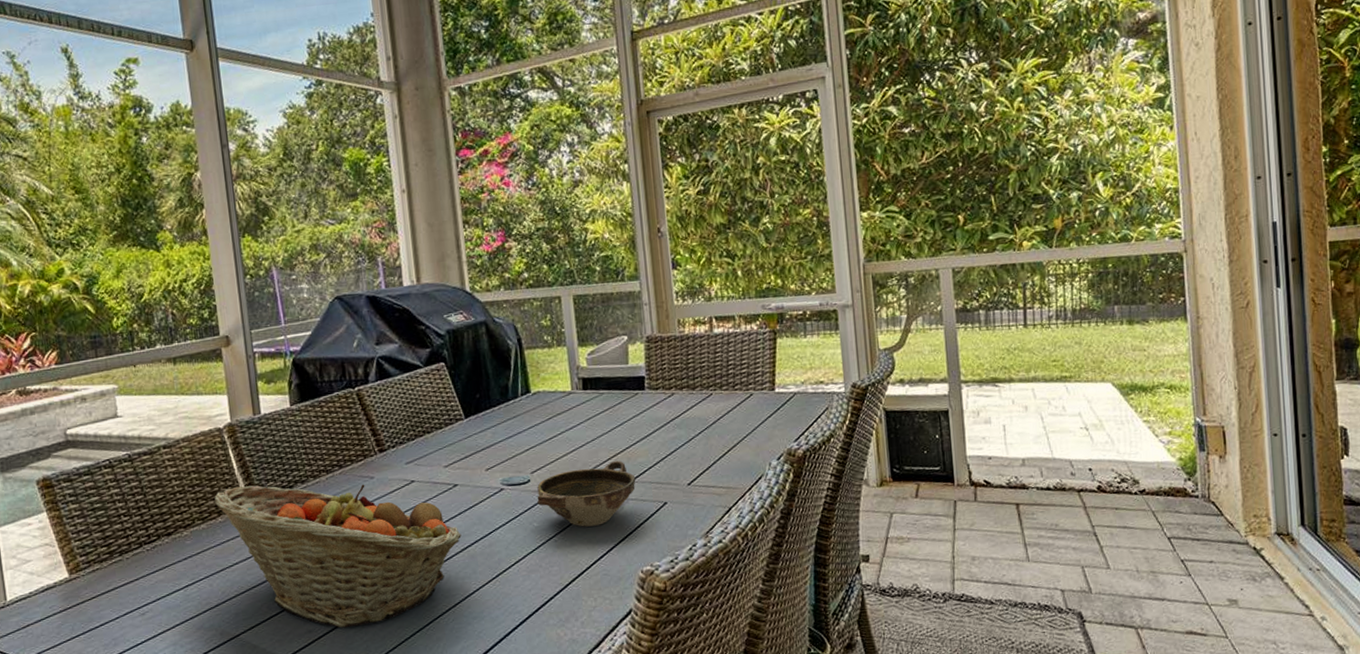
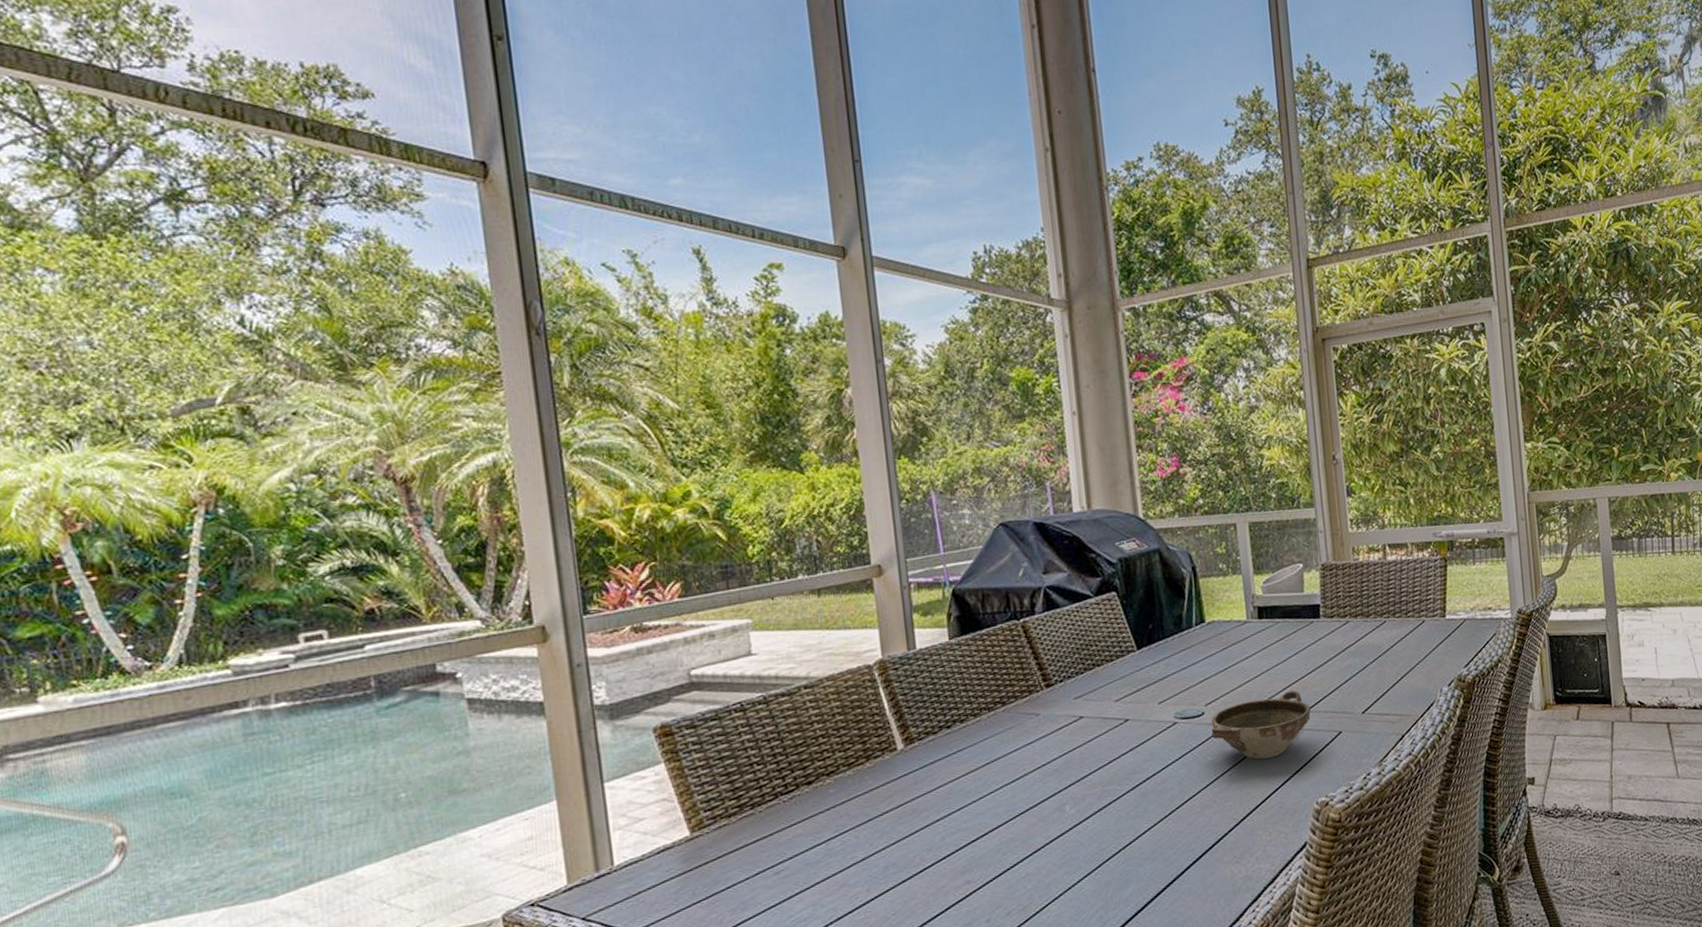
fruit basket: present [214,484,461,628] -> none [862,721,1133,877]

